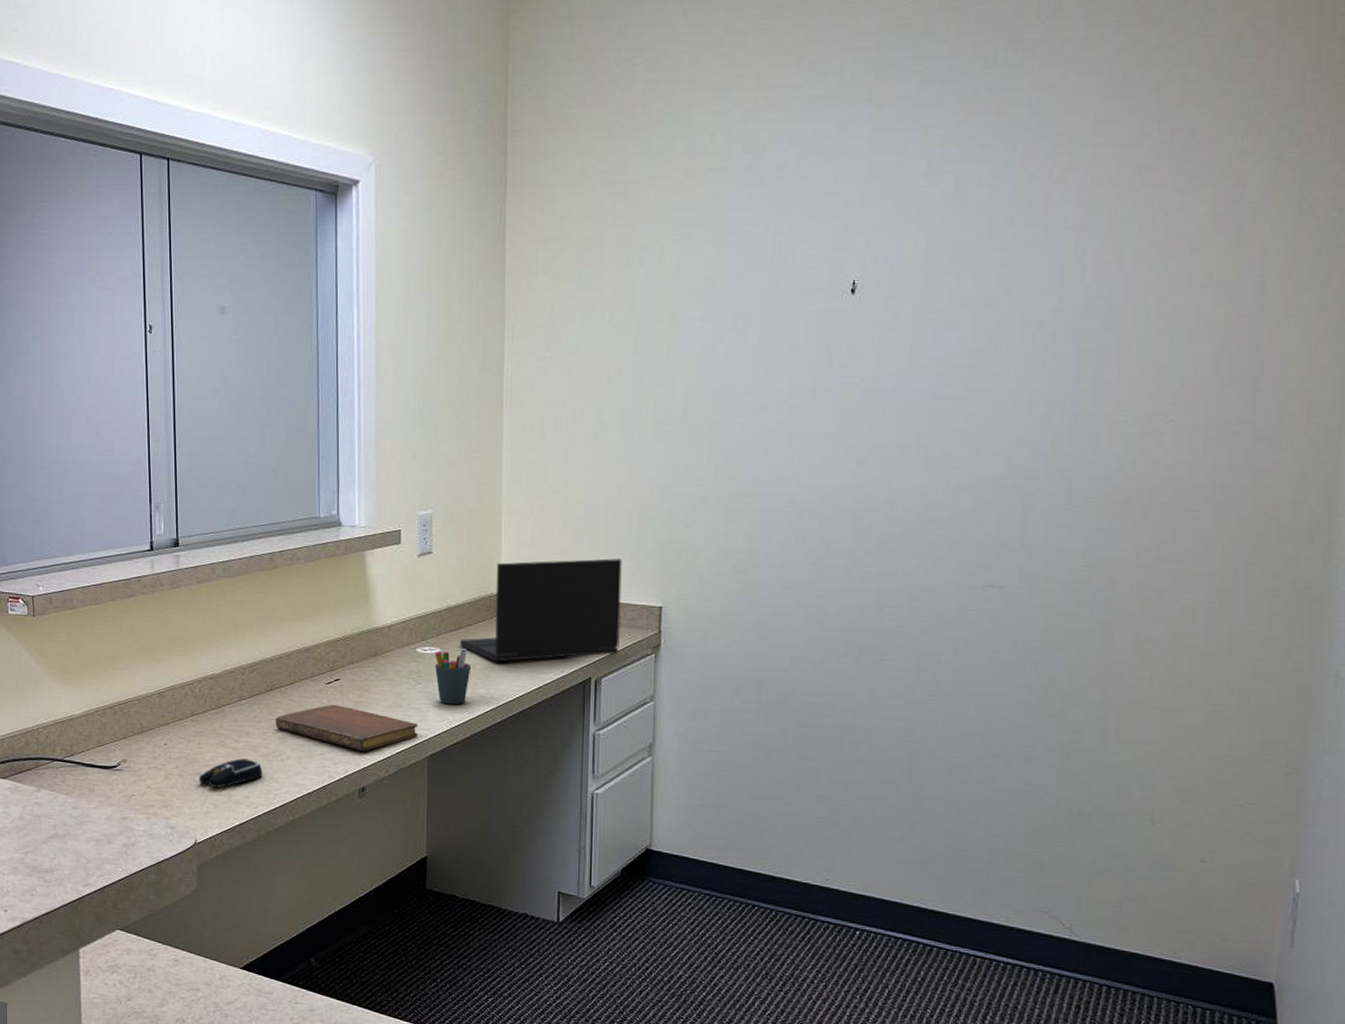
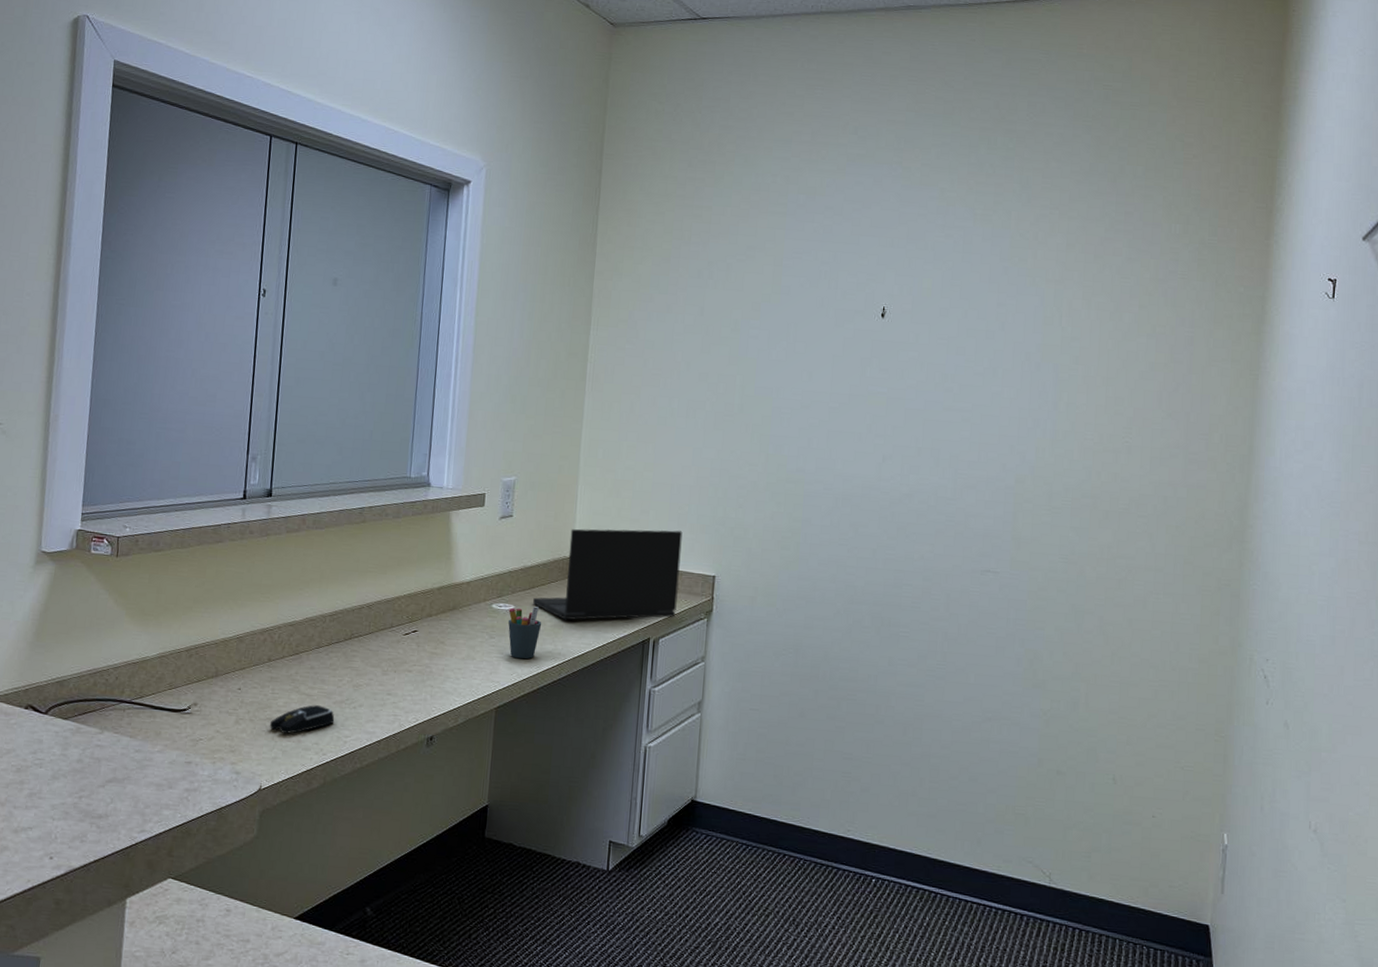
notebook: present [276,704,417,751] -> none [351,654,488,701]

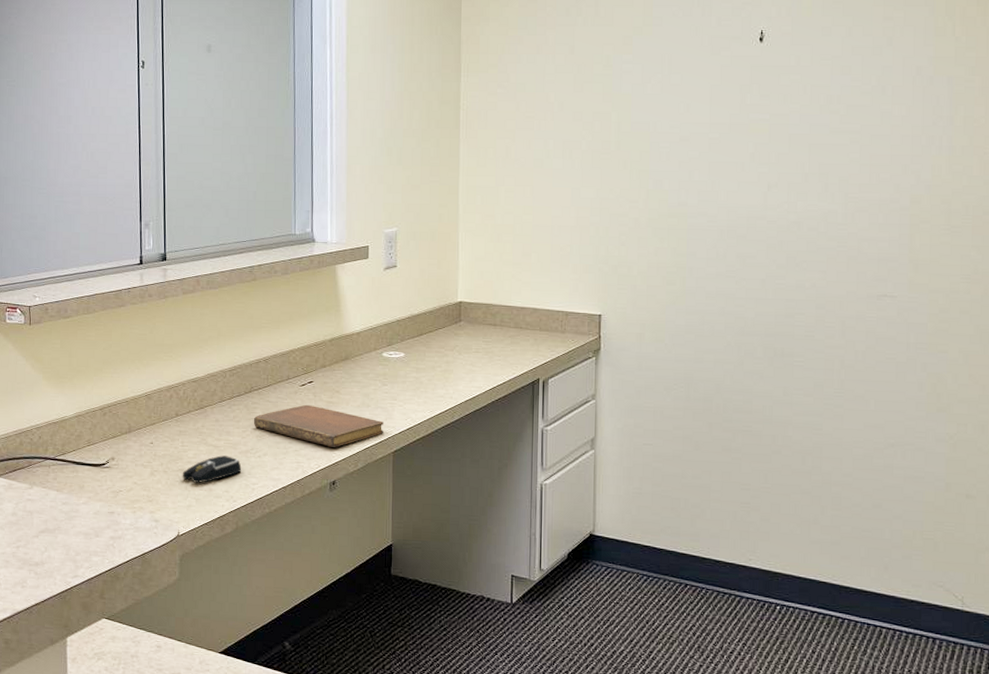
notebook: none [351,654,488,701] -> present [254,404,384,447]
pen holder: present [508,607,542,659] -> none [399,353,432,404]
laptop: present [532,528,683,620] -> none [421,272,566,365]

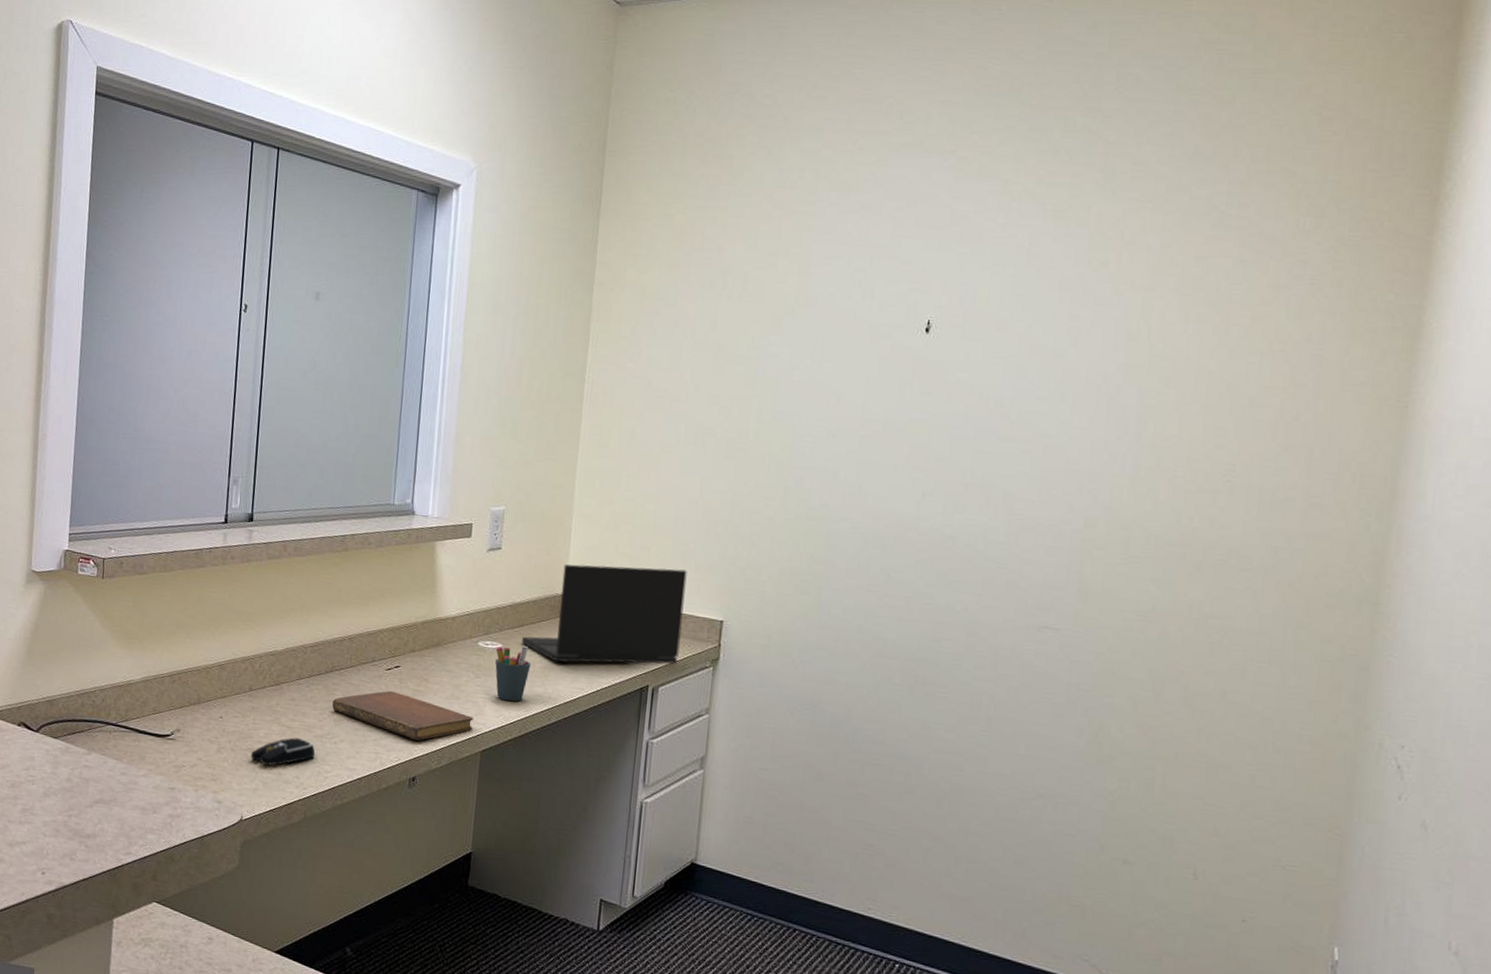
pen holder: none [399,353,432,404] -> present [495,646,531,702]
laptop: none [421,272,566,365] -> present [521,564,687,664]

